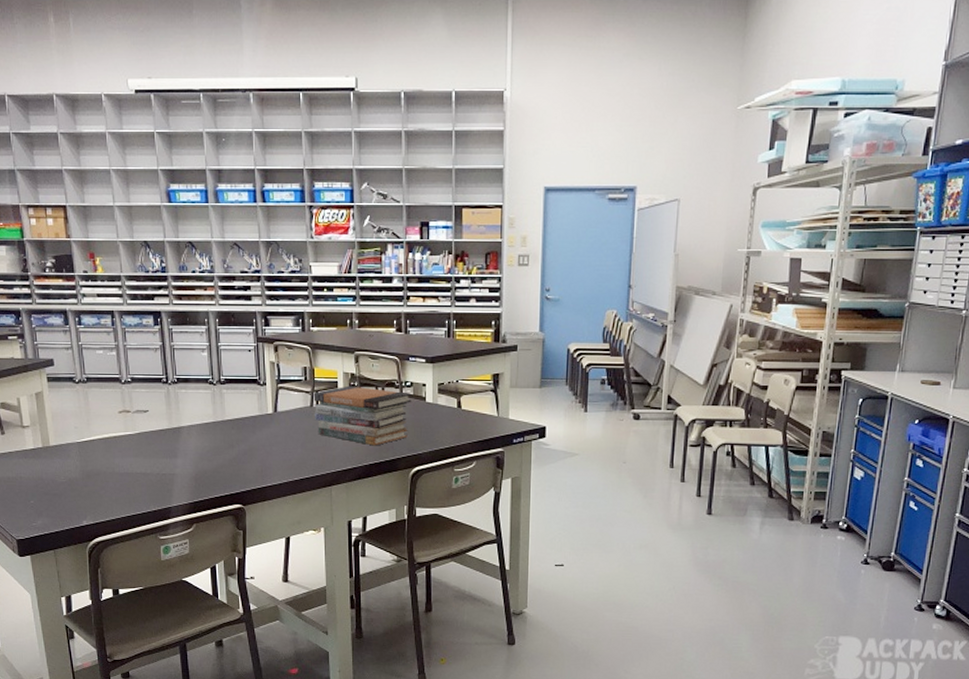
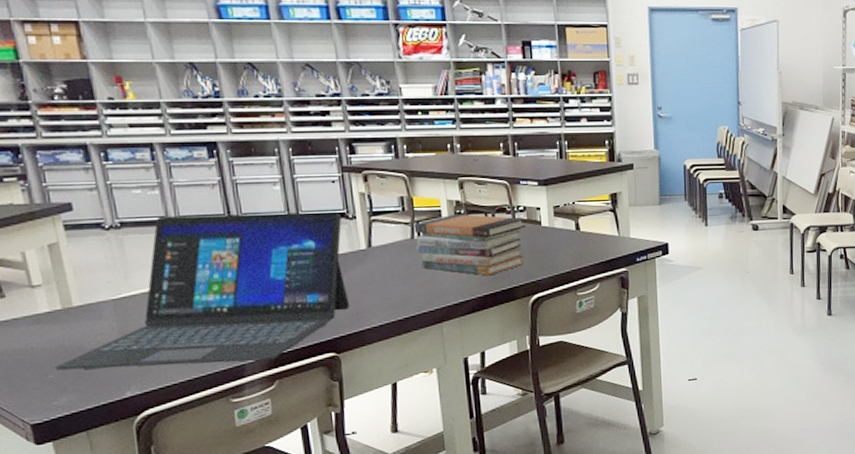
laptop: none [35,374,256,506] -> present [55,211,350,371]

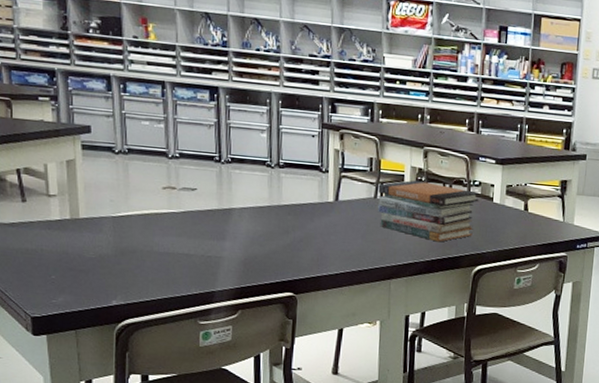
laptop: present [55,211,350,371] -> none [58,148,317,291]

